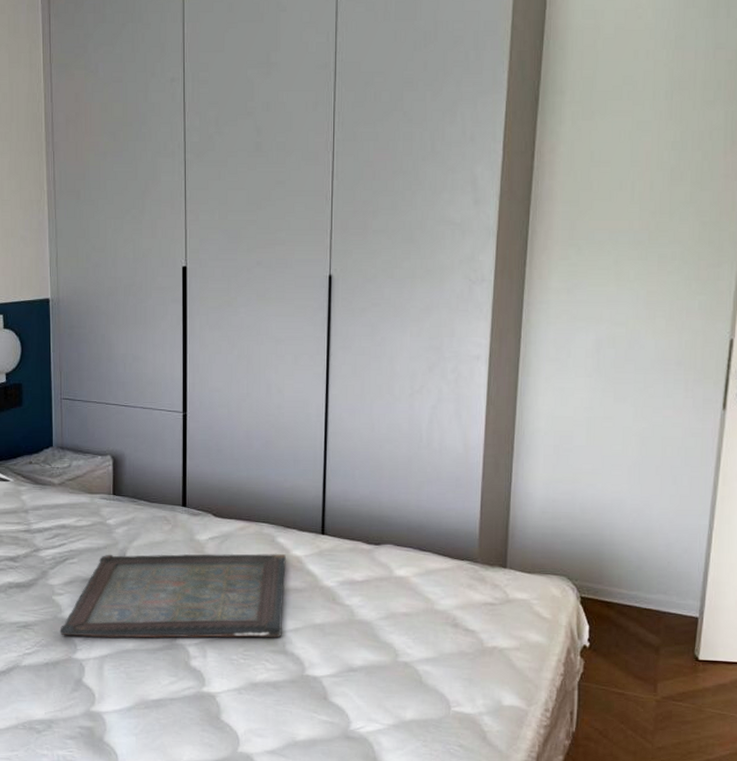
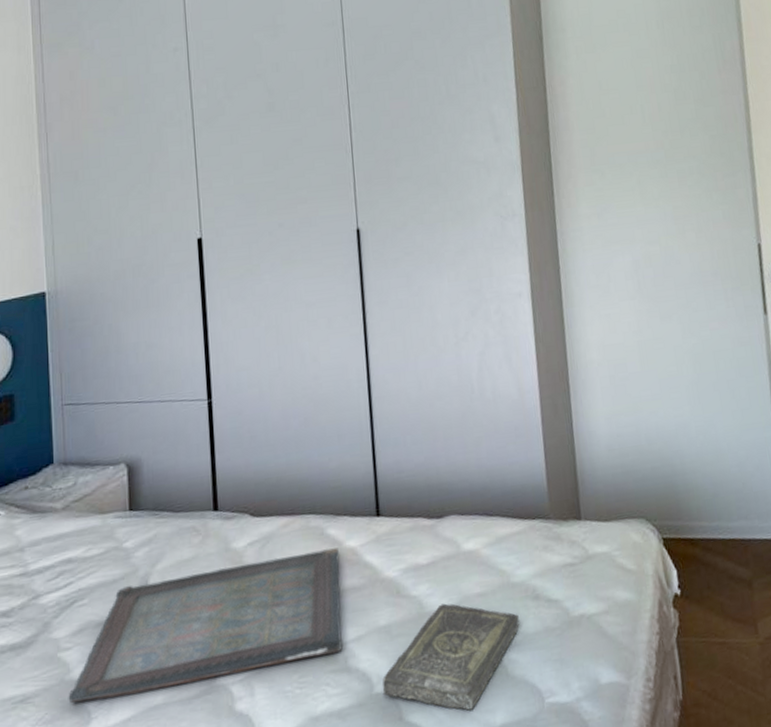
book: none [312,615,437,703] -> present [382,603,520,711]

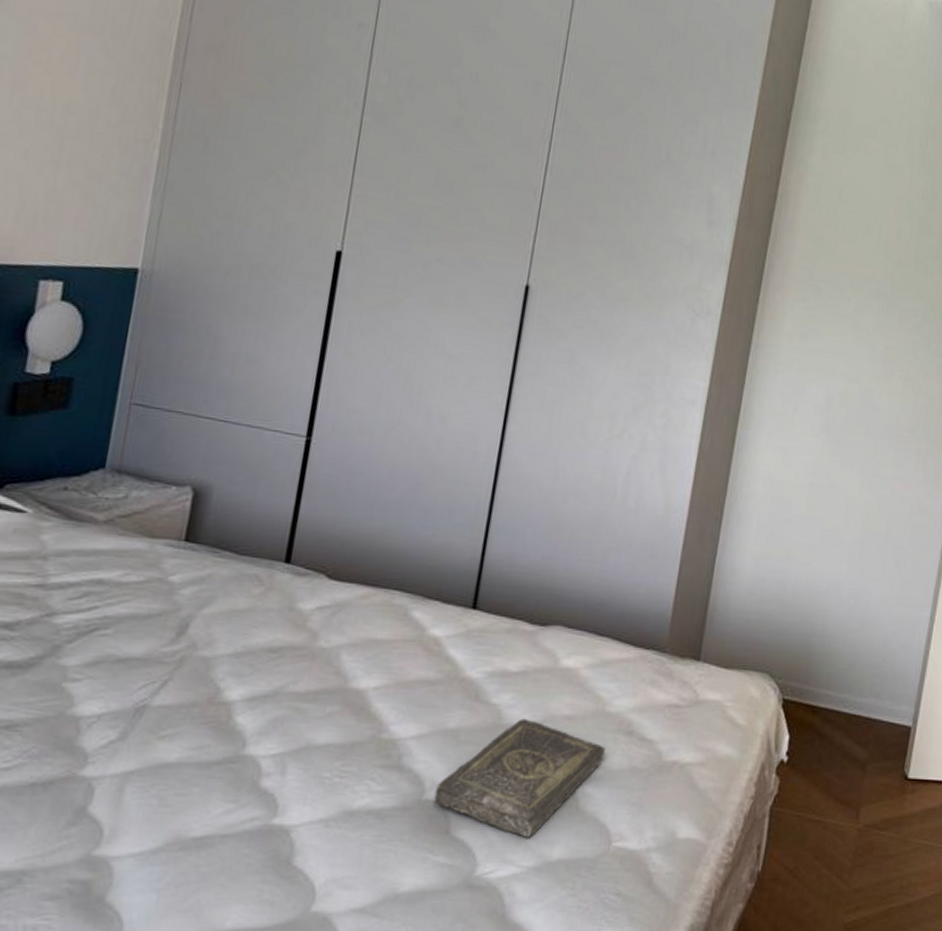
serving tray: present [68,548,343,703] -> none [64,624,420,748]

